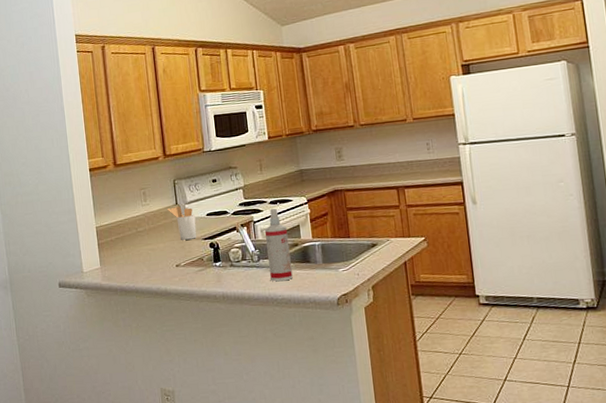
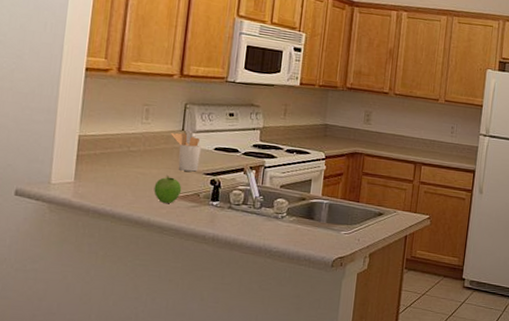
fruit: none [164,247,188,272] -> present [154,175,182,203]
spray bottle: present [264,208,293,282] -> none [269,157,299,234]

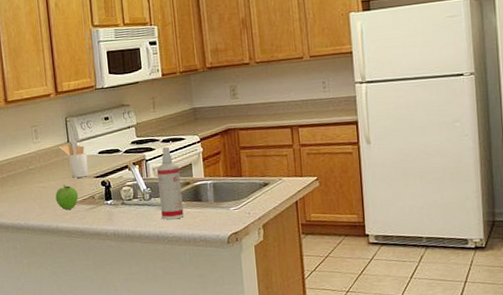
spray bottle: none [269,157,299,234] -> present [156,146,184,220]

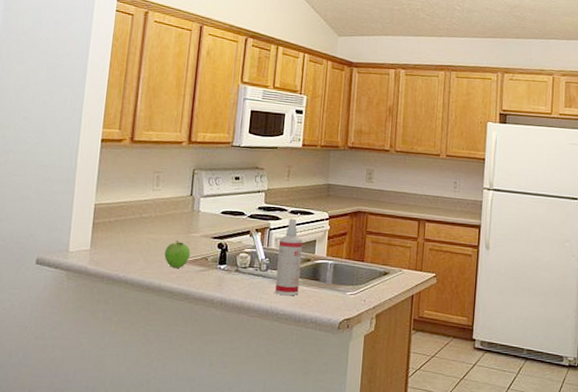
utensil holder: present [59,143,88,178] -> none [180,197,209,236]

